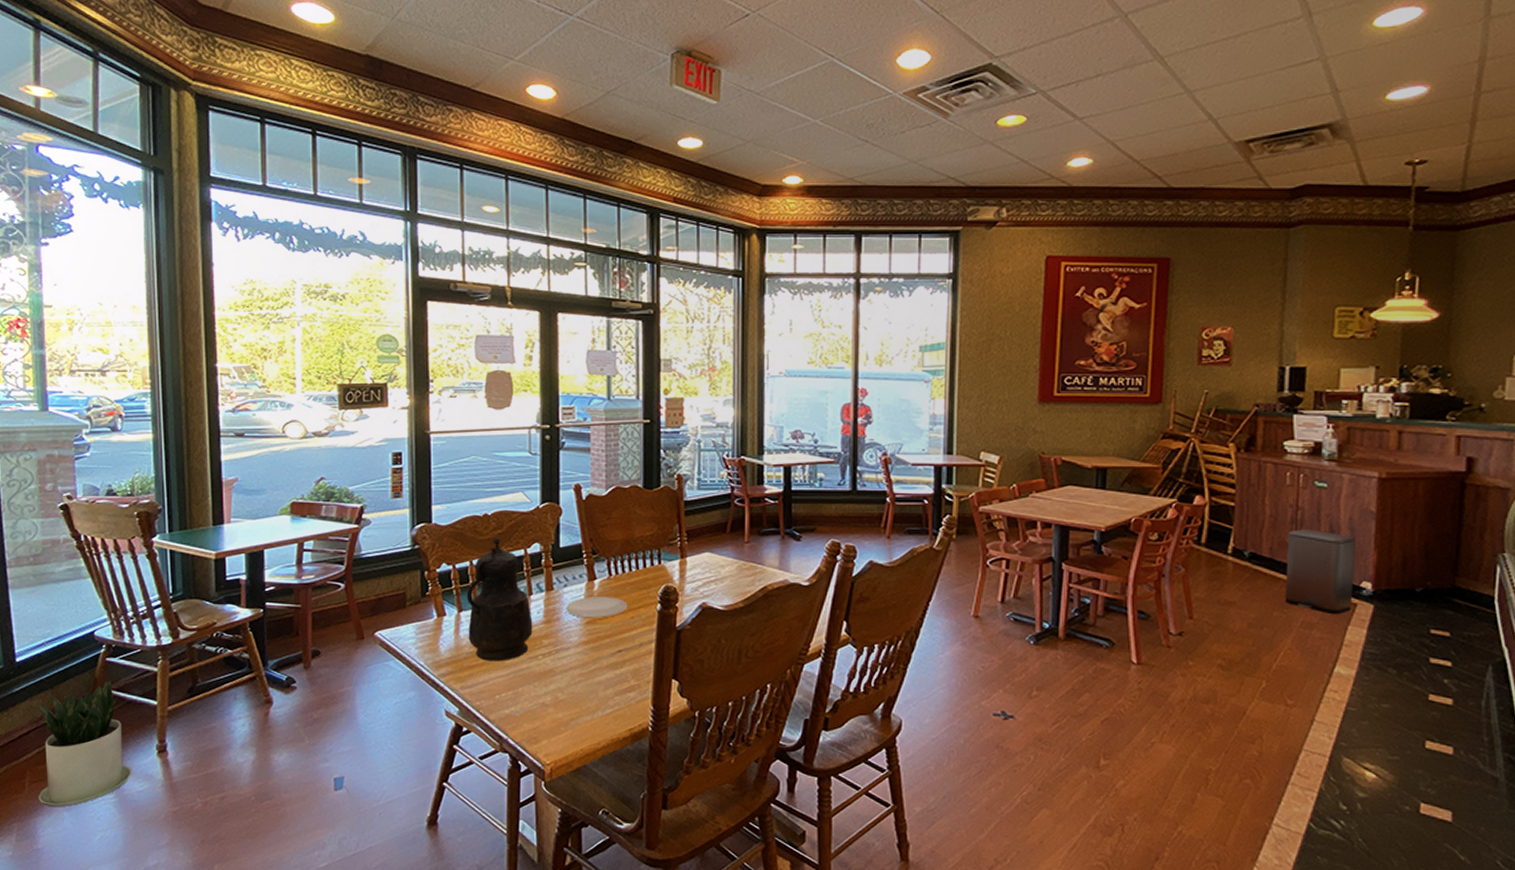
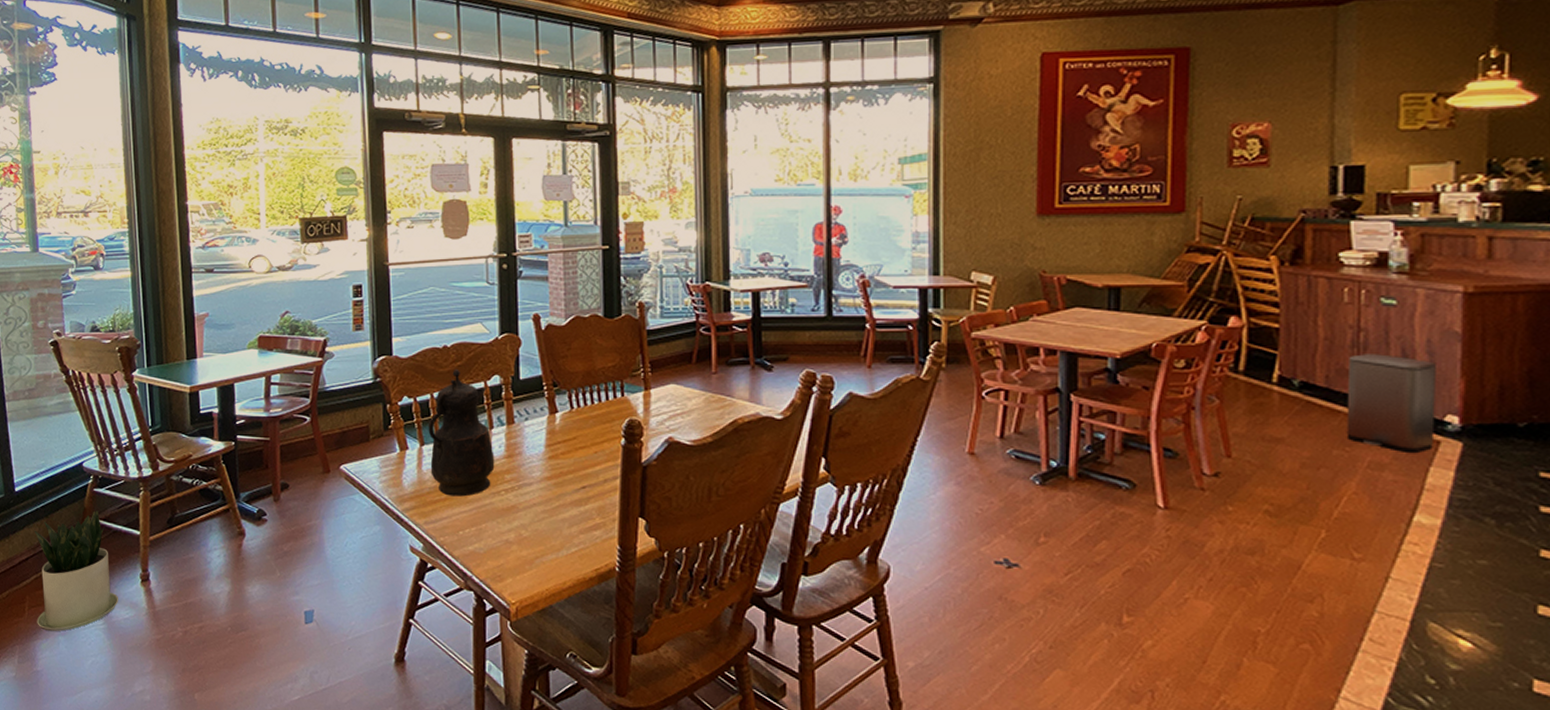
plate: present [566,595,628,618] -> none [528,429,591,453]

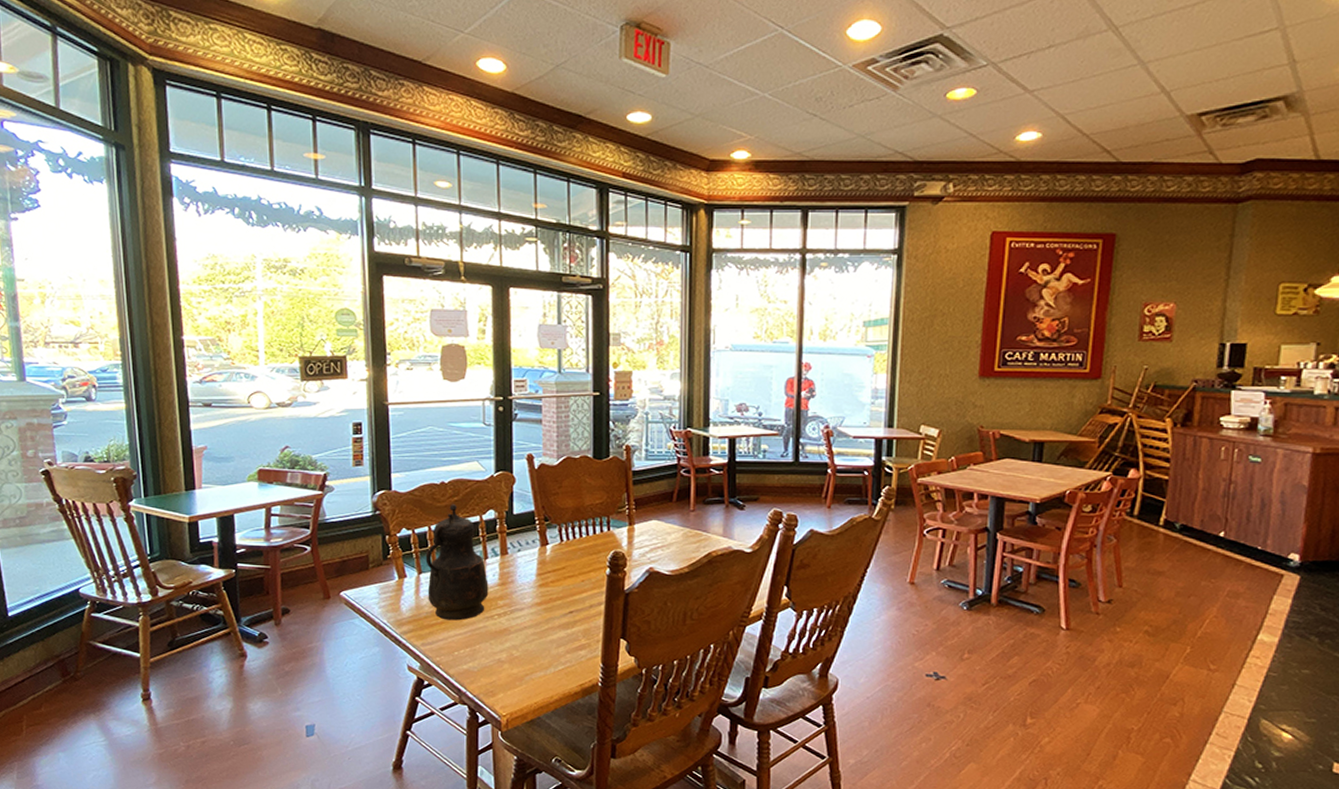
planter: present [34,510,119,632] -> none [30,634,120,749]
pedal bin: present [1346,354,1436,454] -> none [1213,502,1286,585]

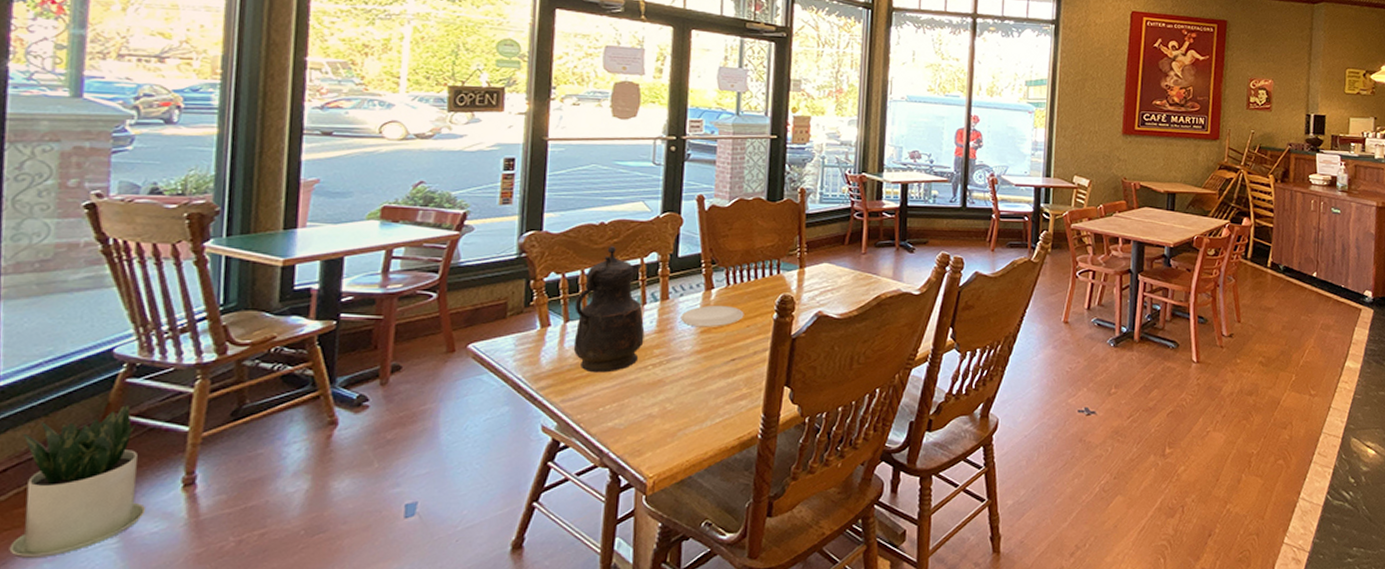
planter: none [30,634,120,749] -> present [9,405,146,559]
plate: none [520,560,579,581] -> present [680,305,744,327]

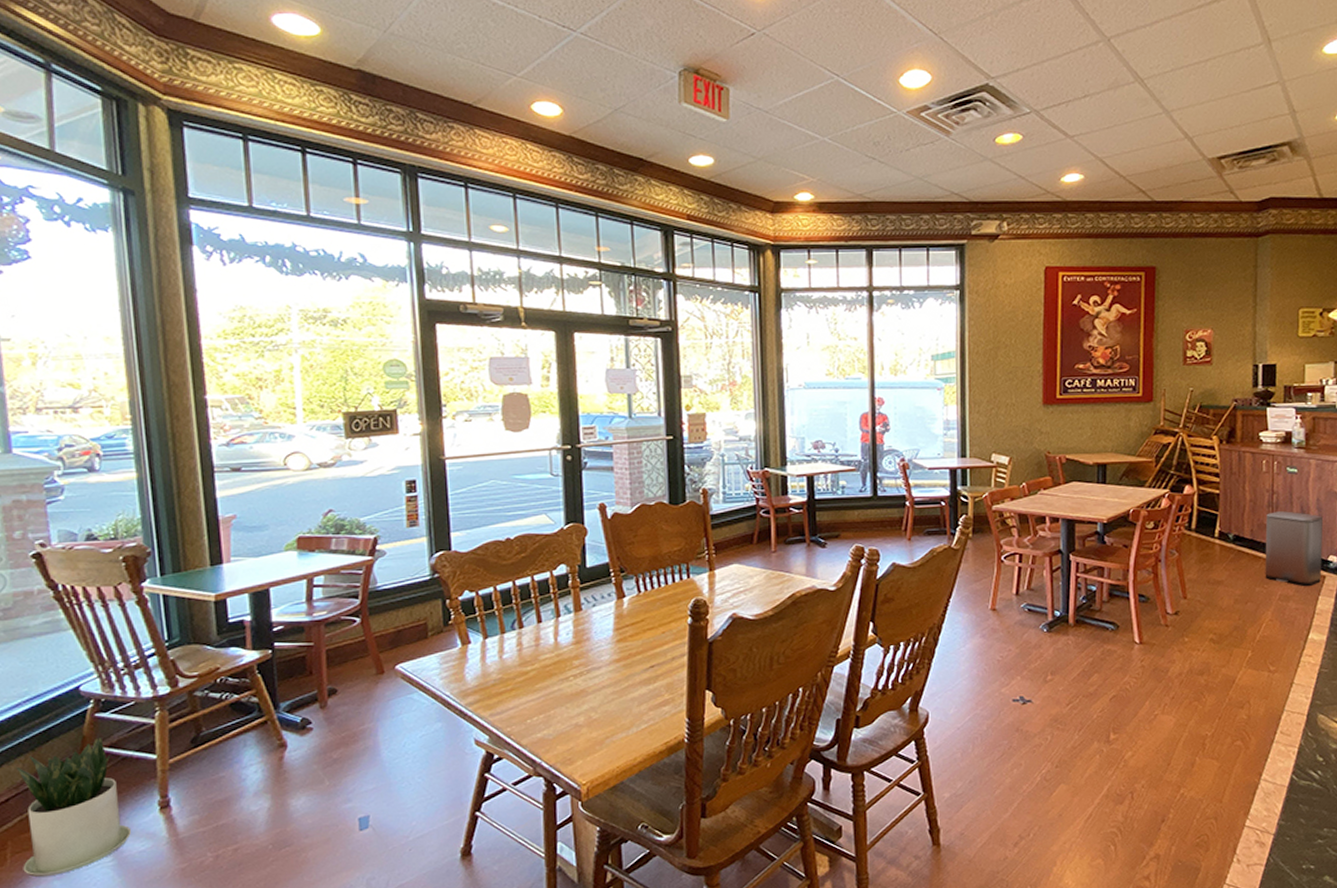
coffeepot: present [573,245,645,373] -> none [491,560,563,686]
plate: present [680,305,744,327] -> none [596,613,658,636]
pedal bin: none [1309,247,1360,318] -> present [1265,511,1322,587]

